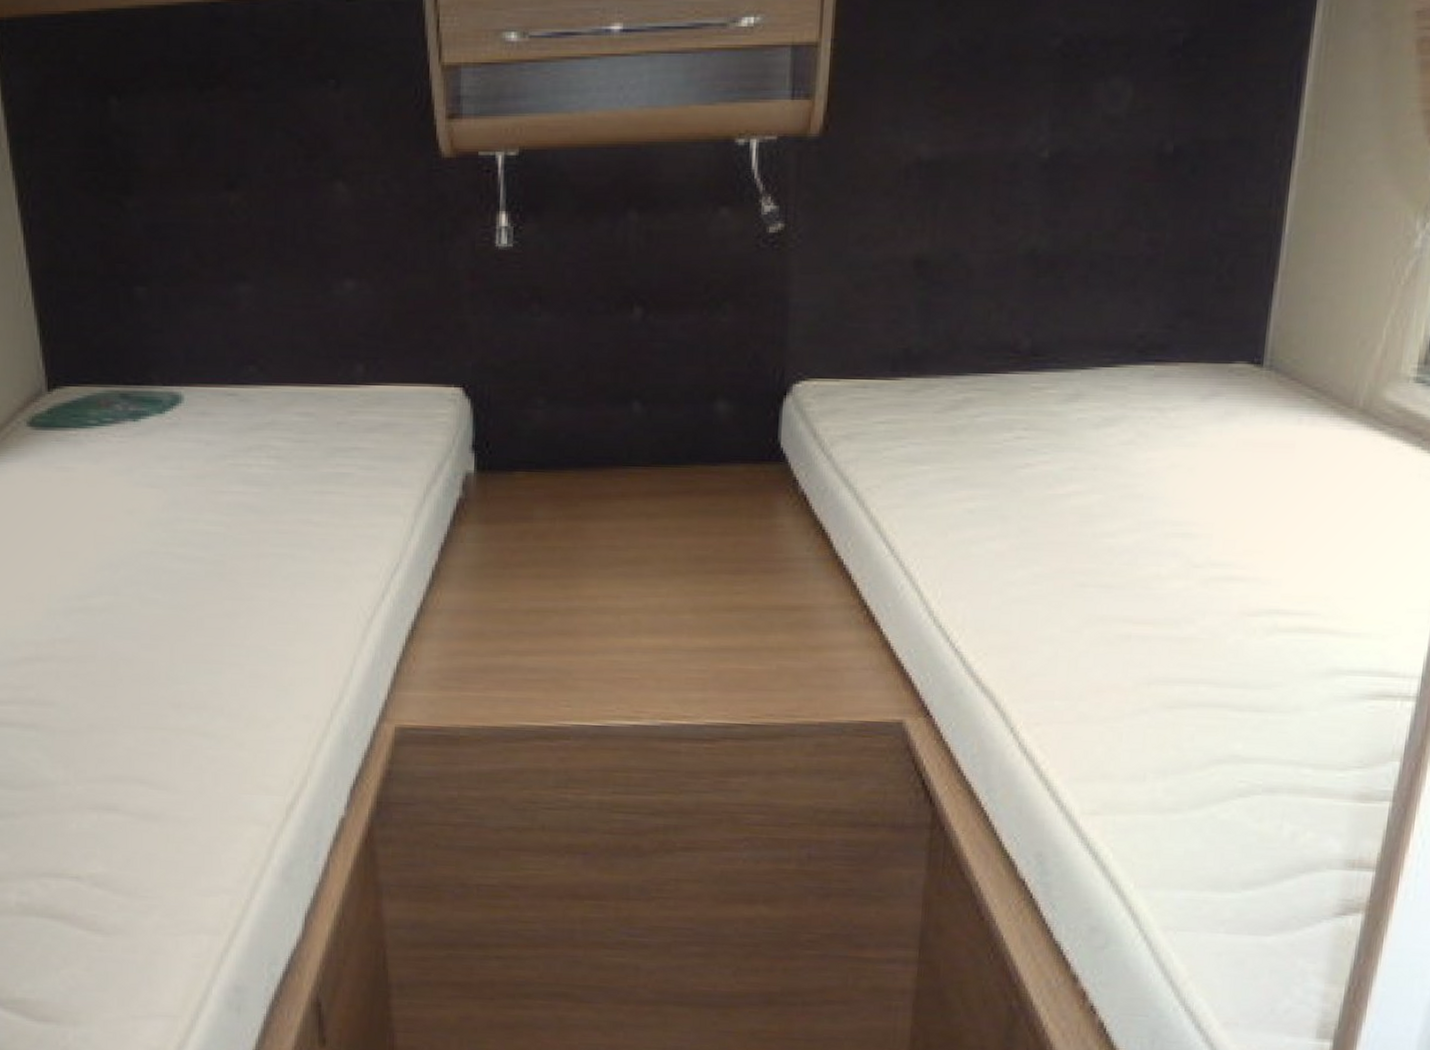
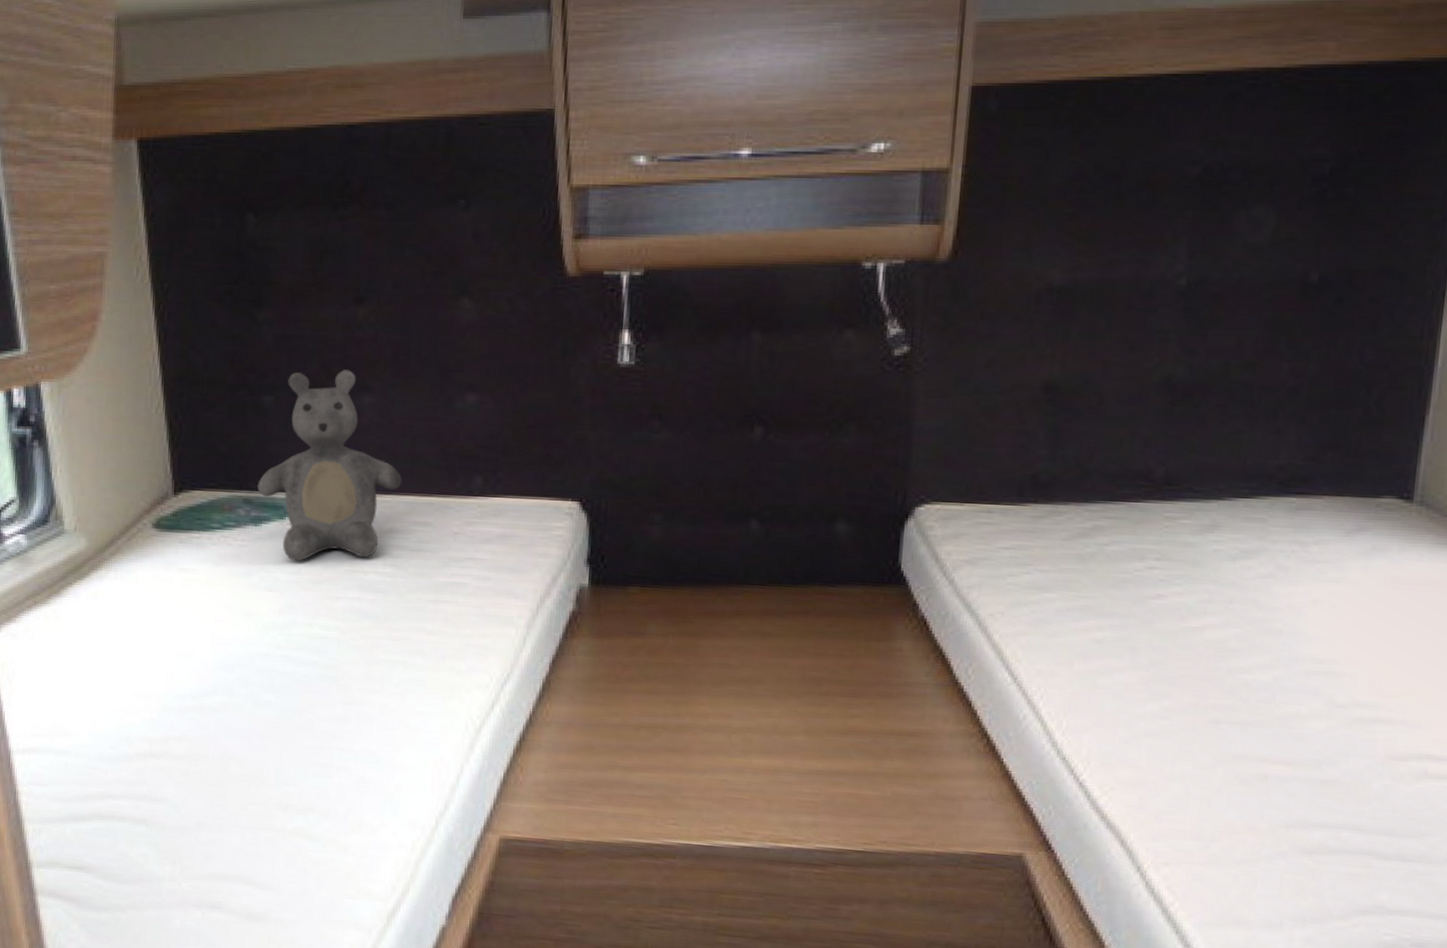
teddy bear: none [134,258,283,456] -> present [257,370,402,561]

